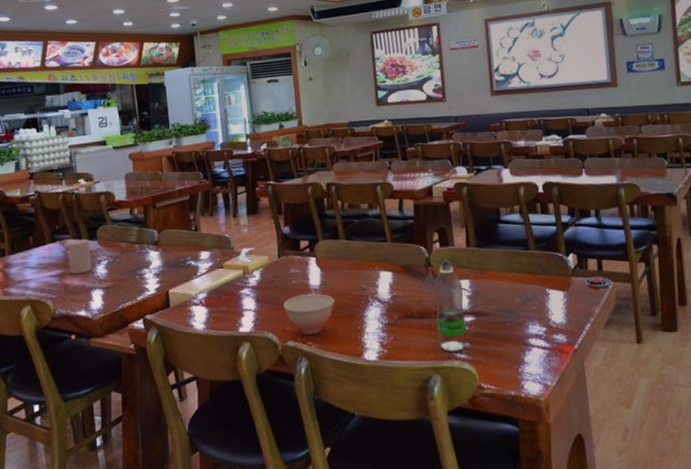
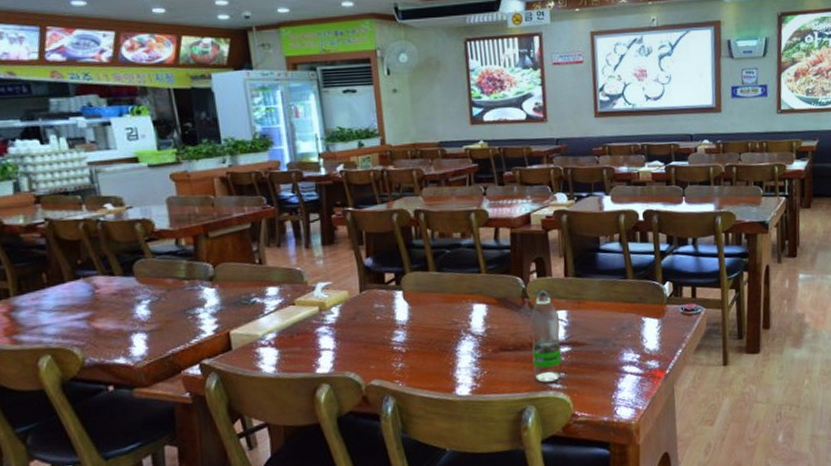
cup: present [67,238,92,275] -> none [94,275,130,317]
bowl: present [282,293,335,336] -> none [366,329,424,374]

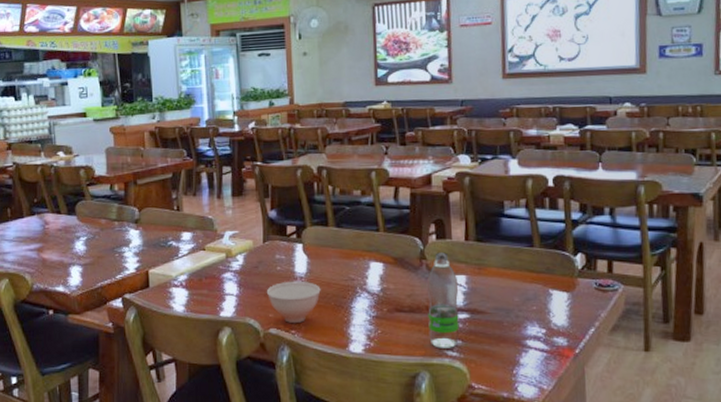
bowl: none [366,329,424,374] -> present [266,281,321,324]

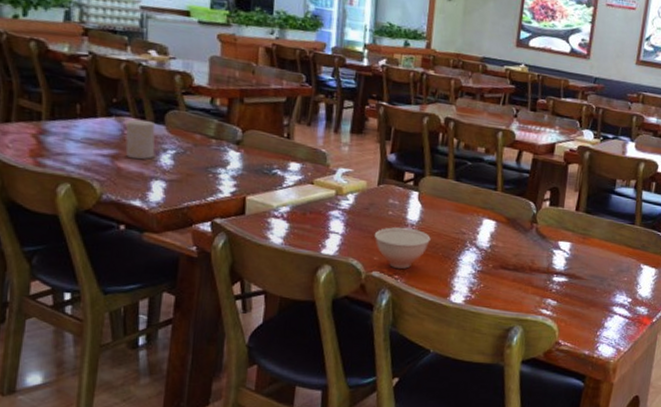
cup: none [45,213,71,250] -> present [125,119,155,160]
bottle: present [426,252,460,348] -> none [527,218,563,307]

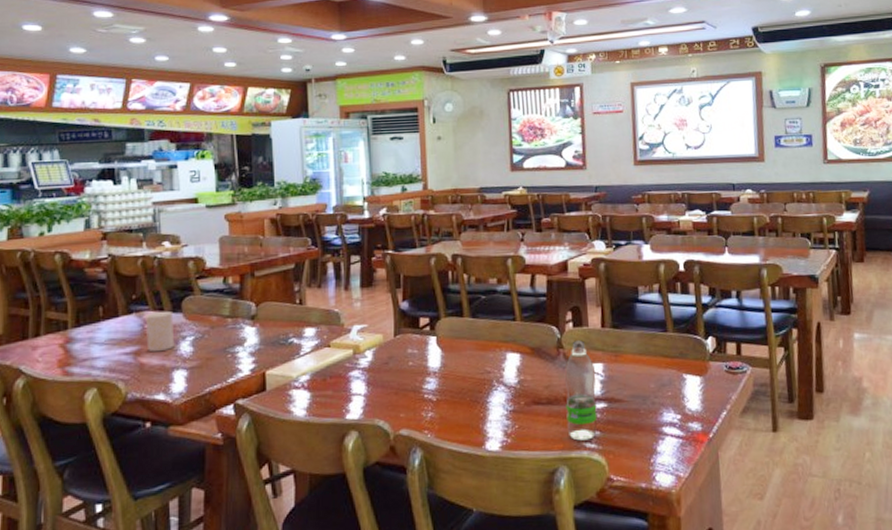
bowl: present [374,227,431,270] -> none [397,376,456,424]
bottle: none [527,218,563,307] -> present [564,340,598,441]

